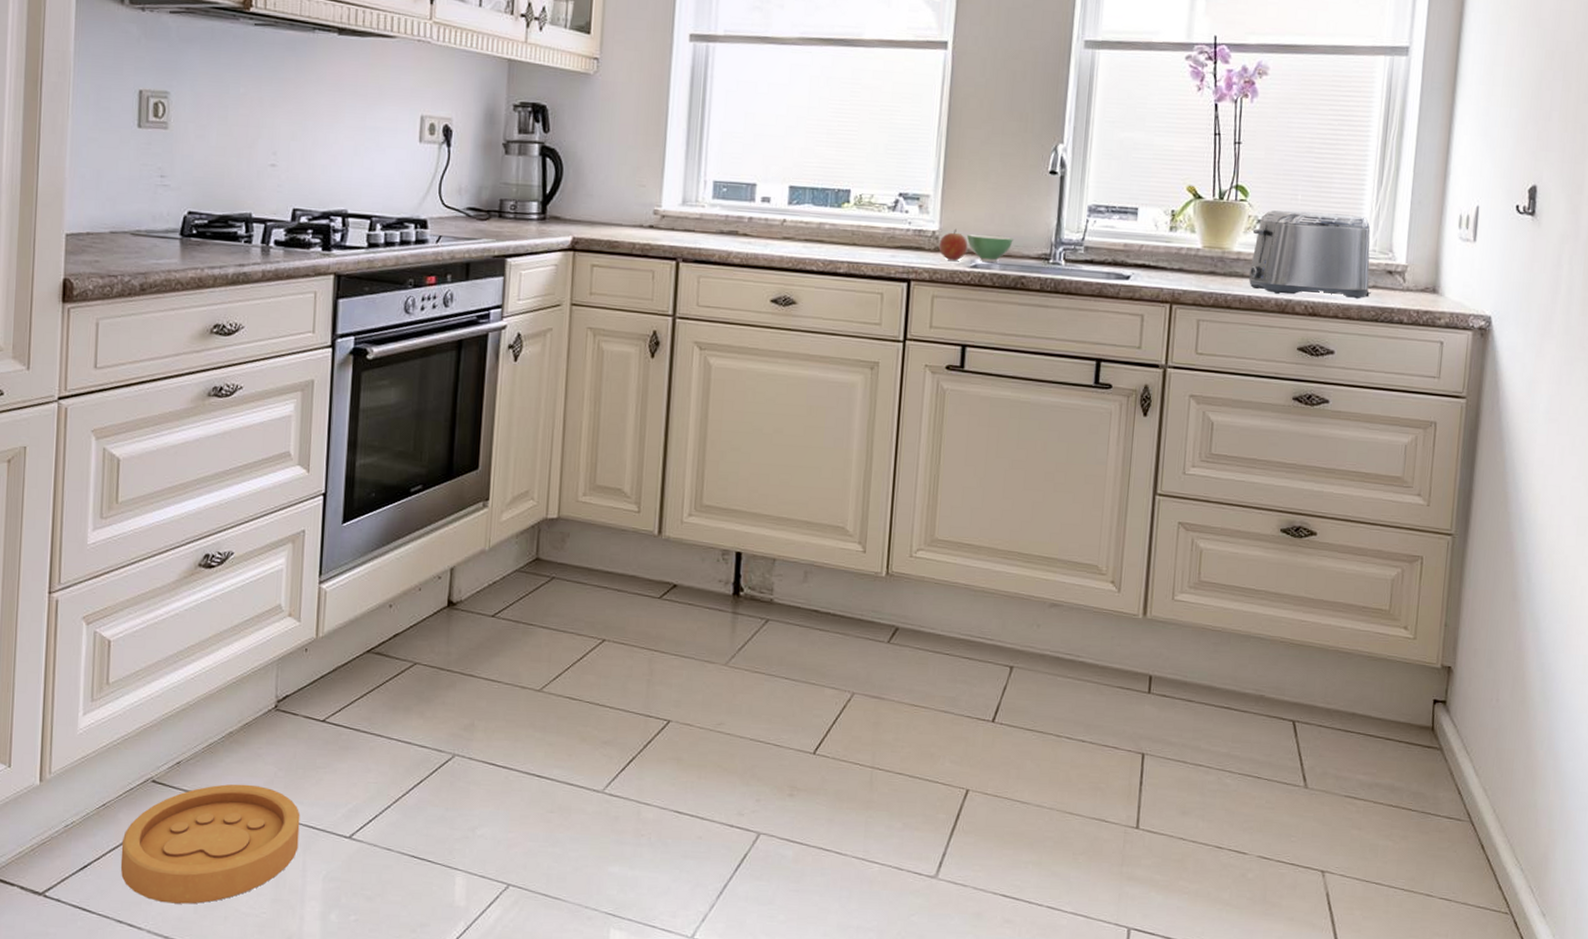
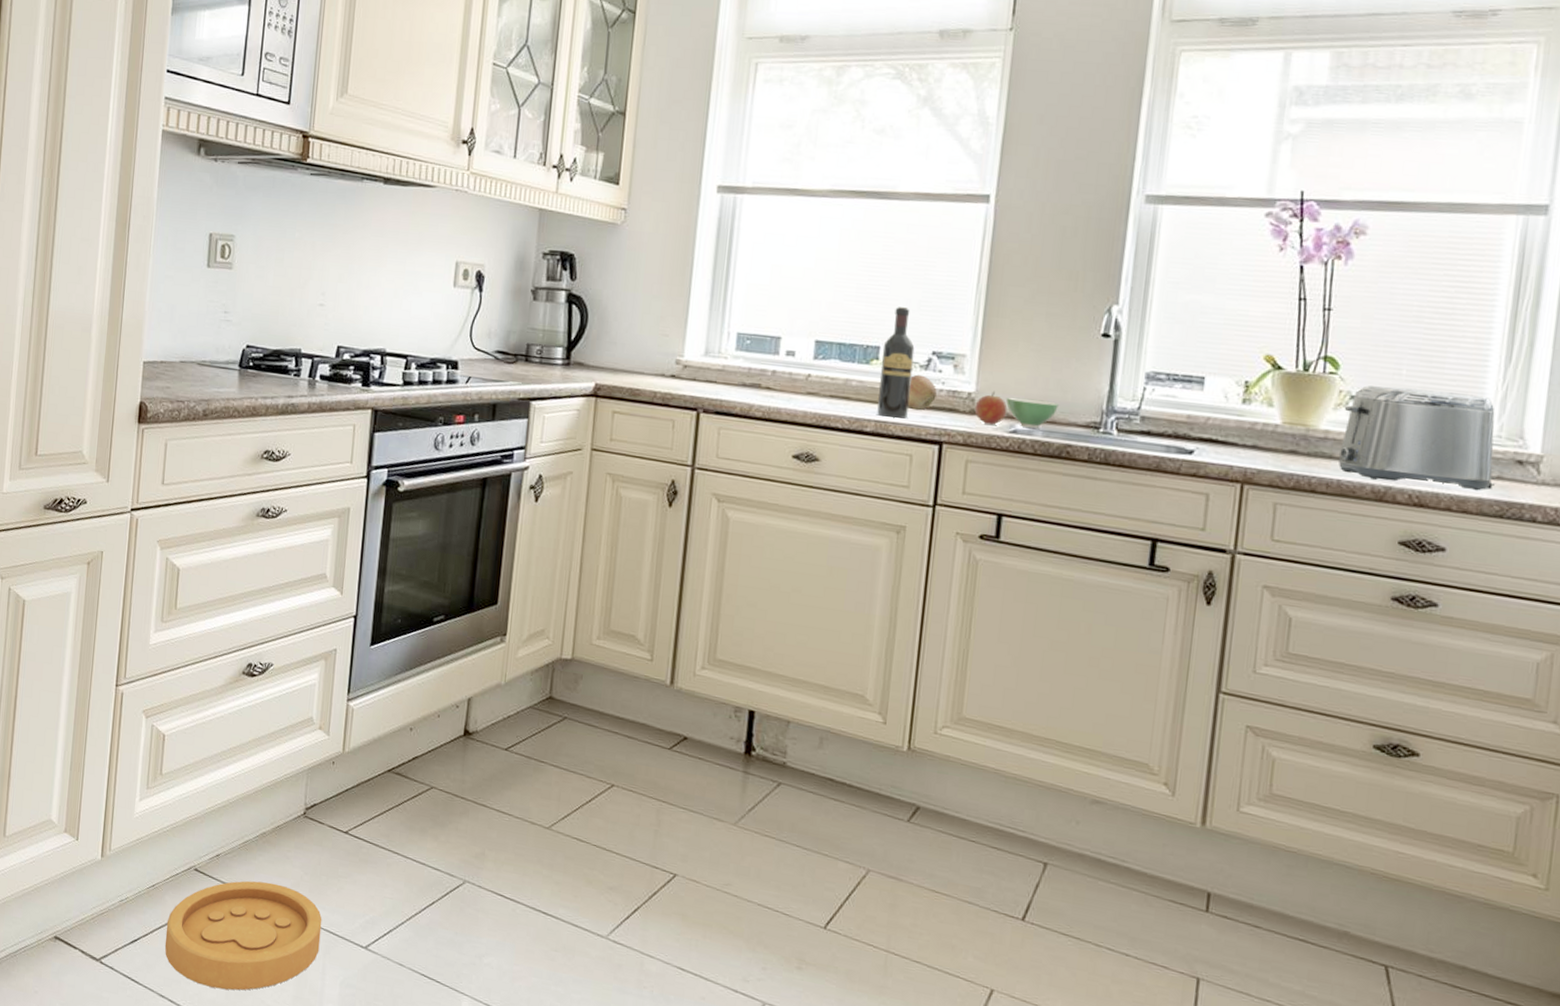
wine bottle: none [849,151,883,259] -> present [877,307,915,419]
fruit: none [877,216,904,251] -> present [907,374,937,411]

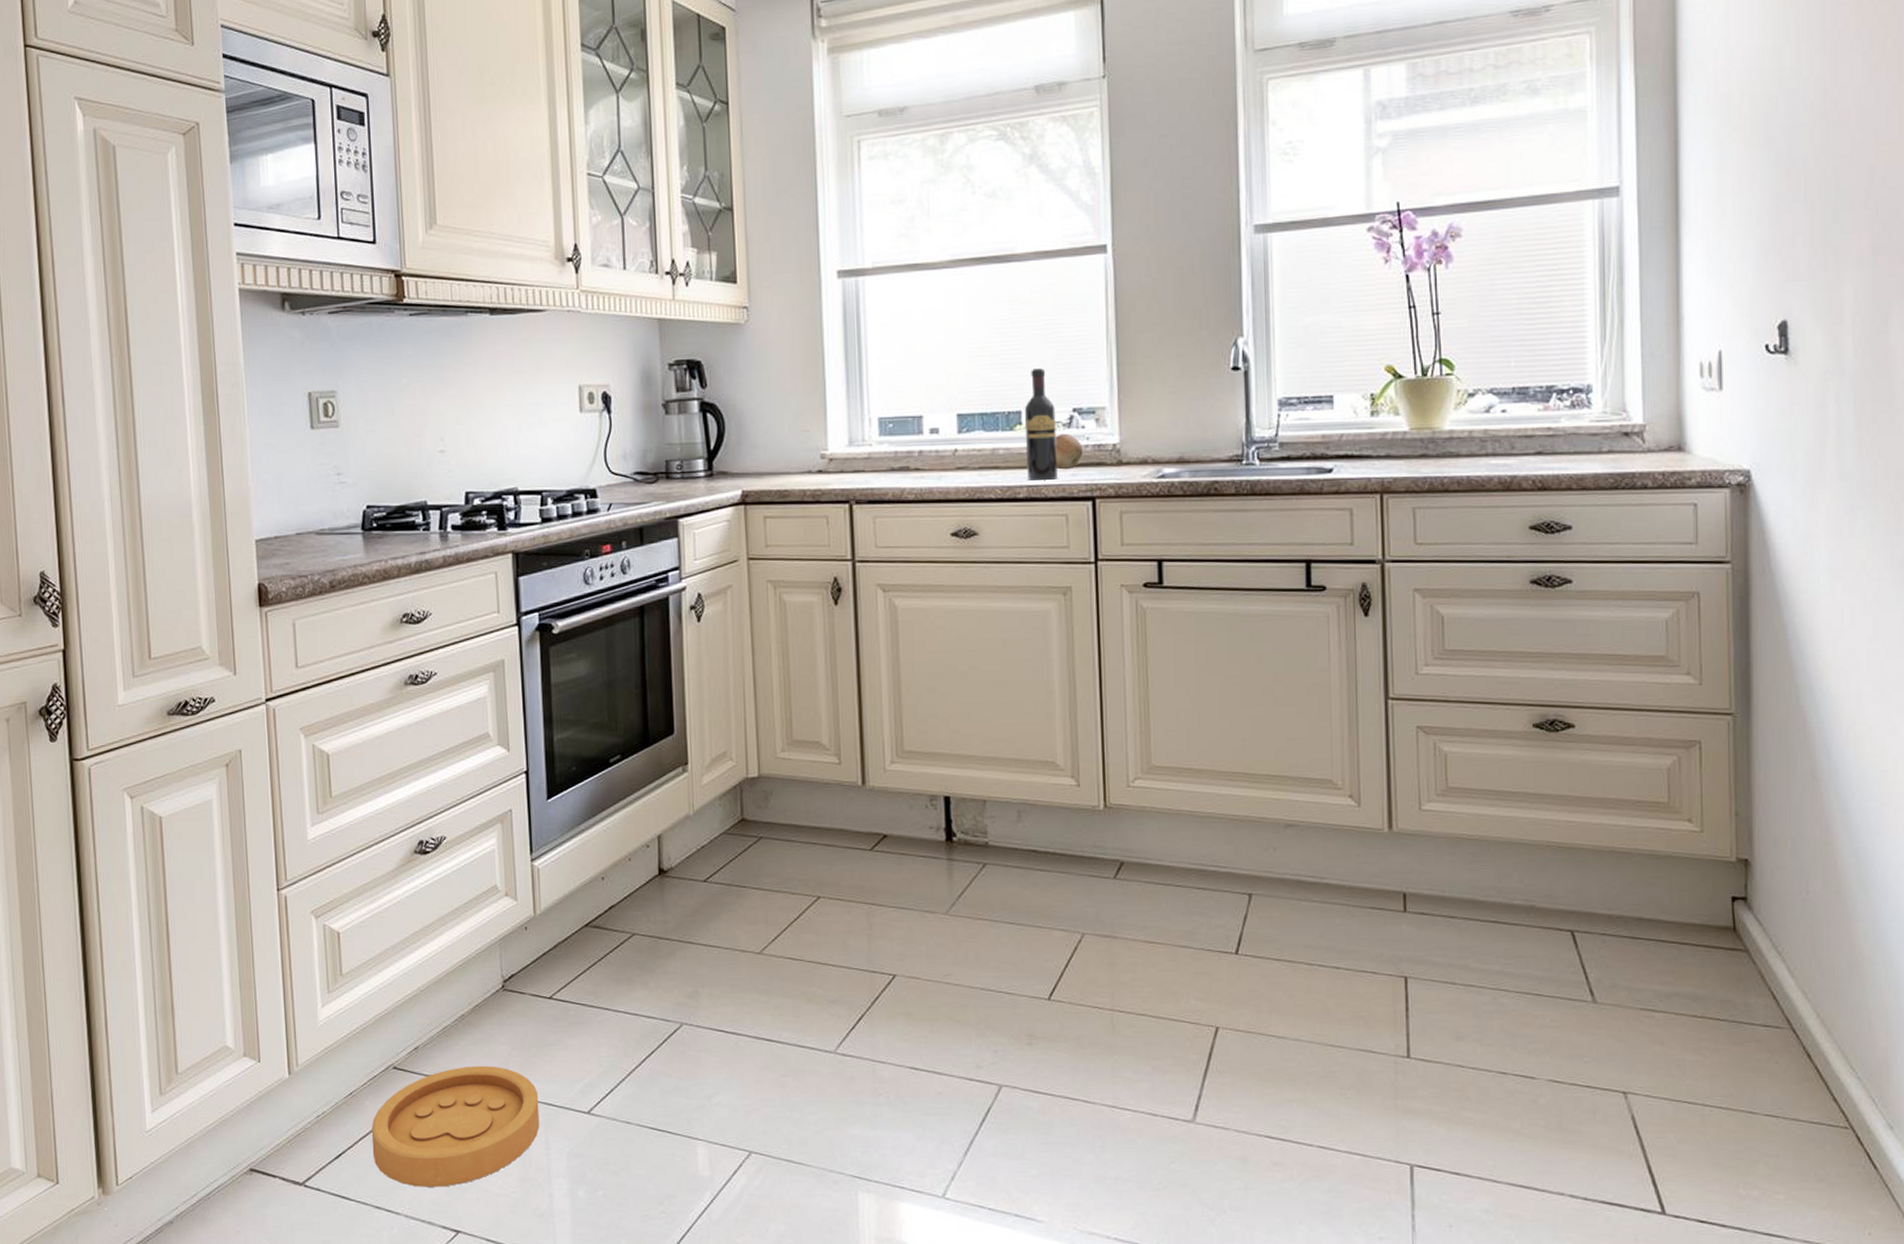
fruit: present [974,391,1008,426] -> none [1121,439,1153,474]
bowl: present [1005,397,1059,429] -> none [1149,441,1201,470]
toaster: present [1338,385,1496,491] -> none [1464,376,1608,472]

